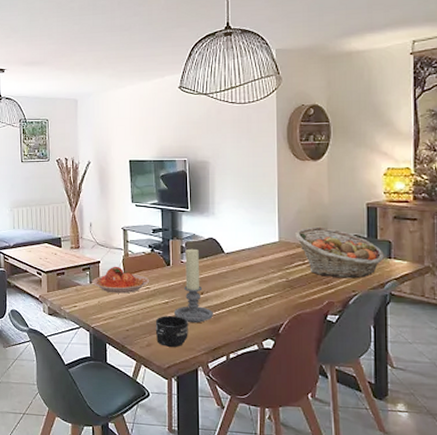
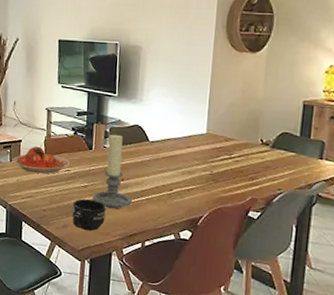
fruit basket: present [294,226,385,278] -> none [223,121,317,177]

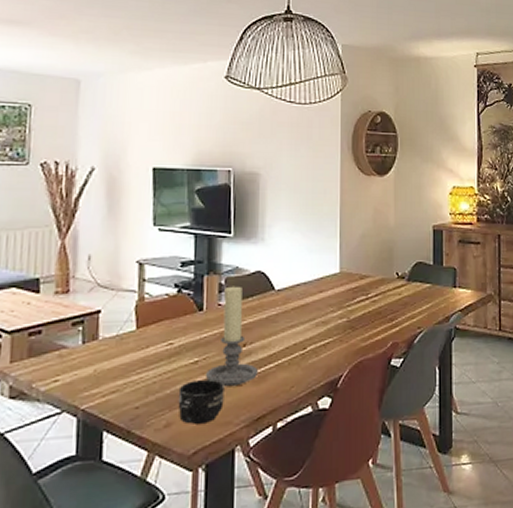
plate: present [12,146,71,174] -> none [86,316,174,356]

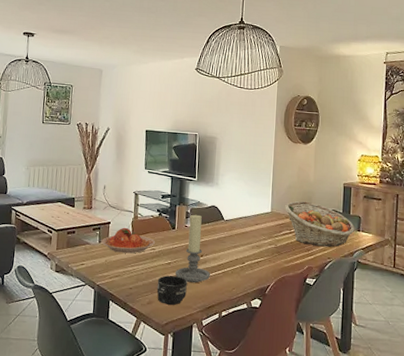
plate: none [86,316,174,356] -> present [101,227,156,254]
fruit basket: none [357,253,450,314] -> present [284,200,355,247]

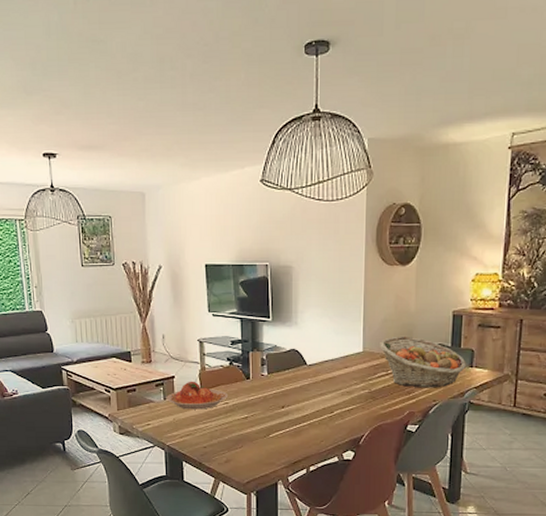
mug: present [156,275,187,305] -> none [234,431,268,462]
candle holder: present [175,214,210,283] -> none [254,361,294,438]

